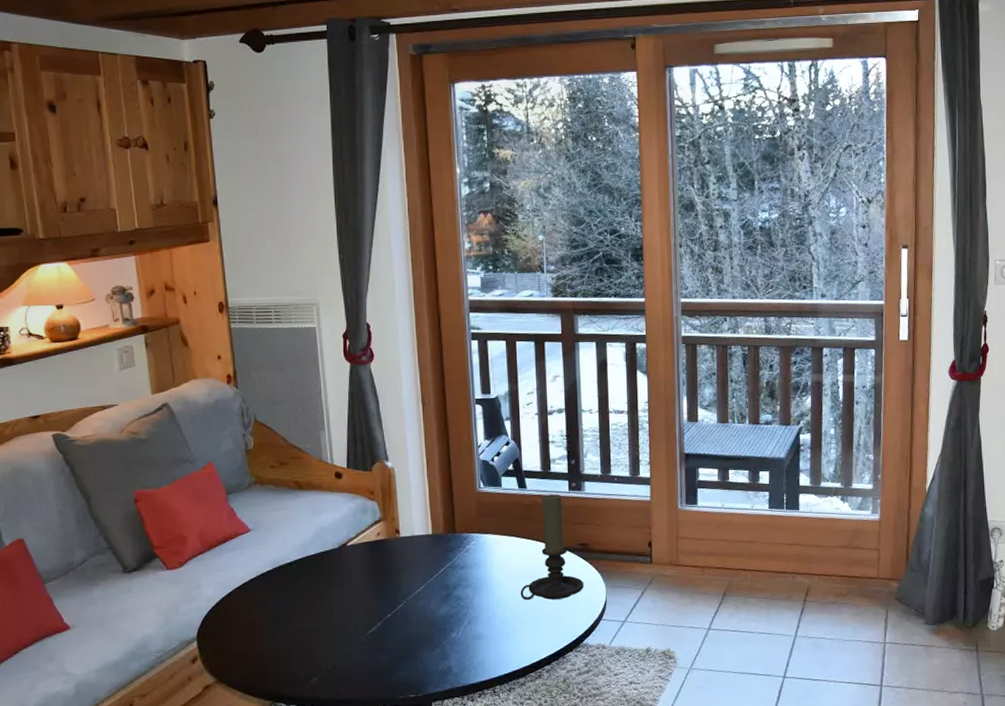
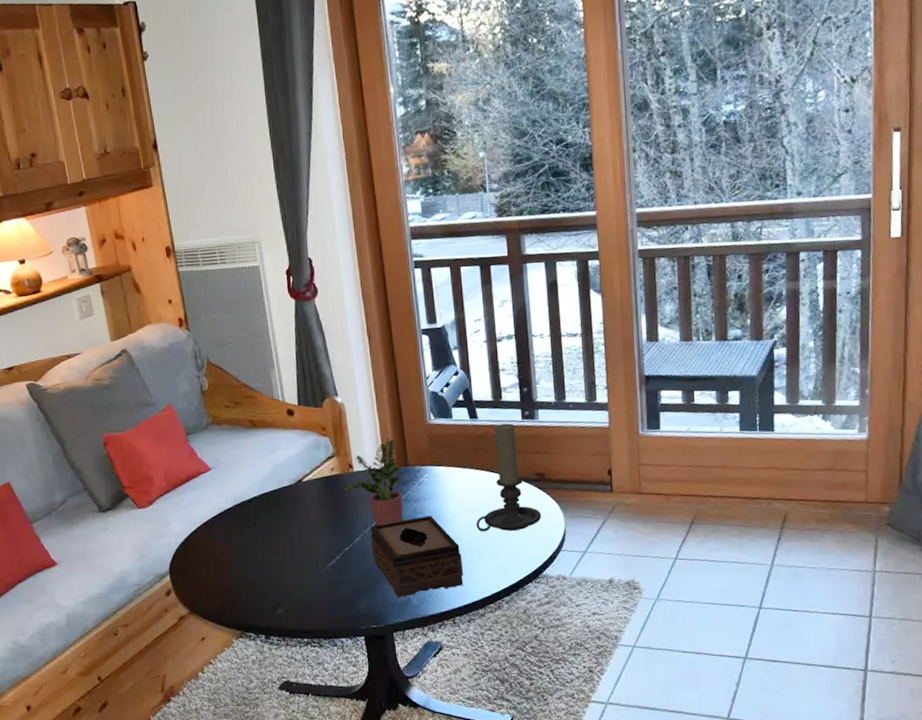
potted plant: none [388,504,449,592] -> present [343,438,403,526]
tissue box: none [414,583,505,666] -> present [370,515,464,598]

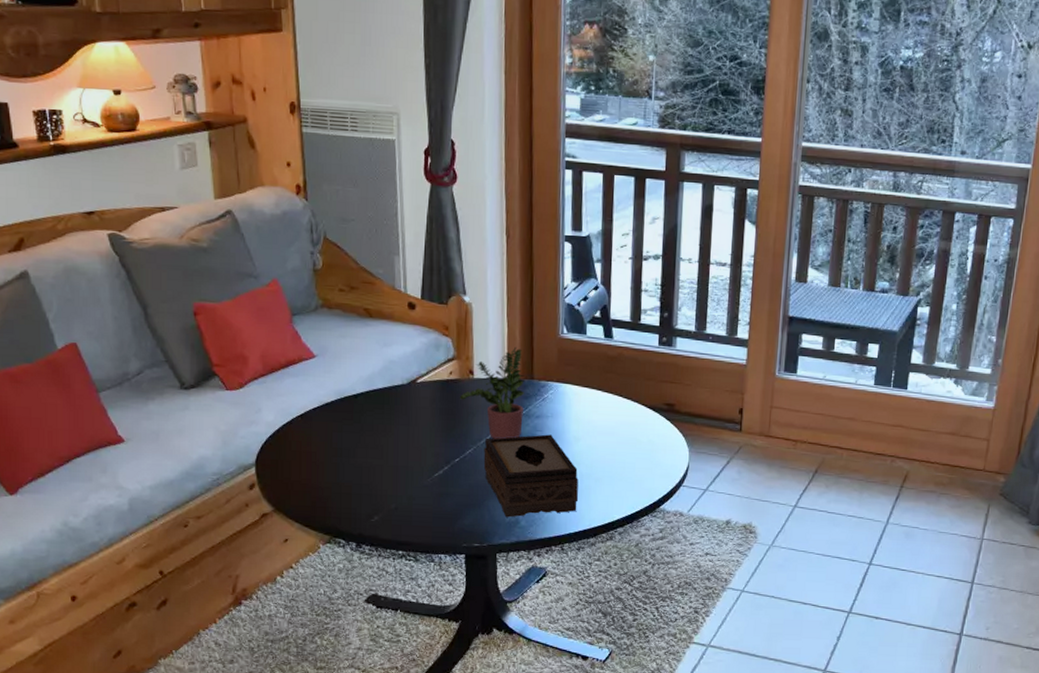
candle holder: present [476,423,542,532] -> none [597,347,667,460]

